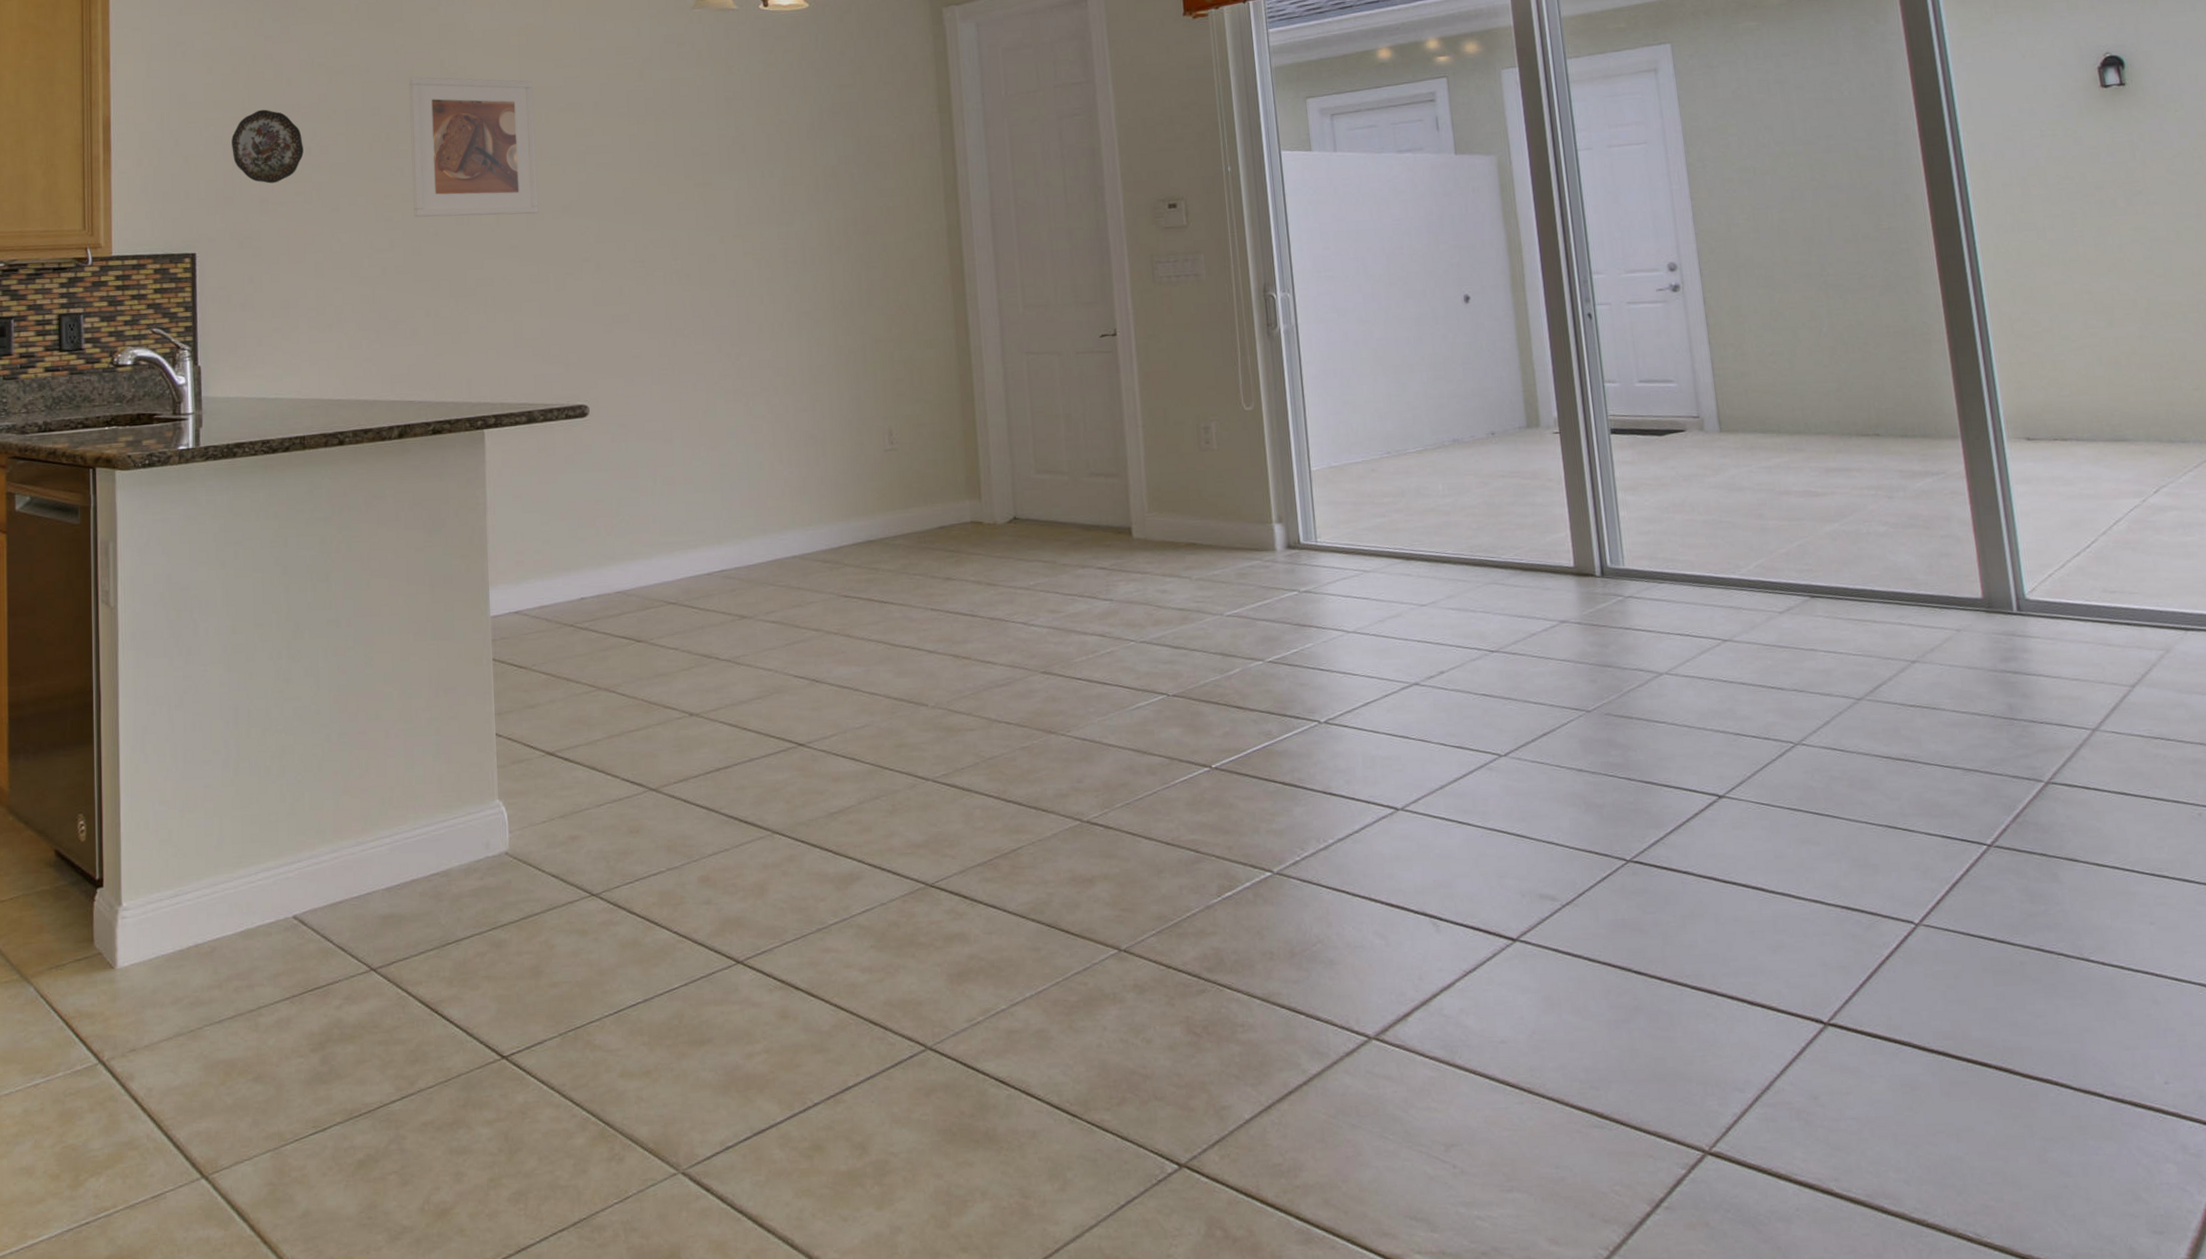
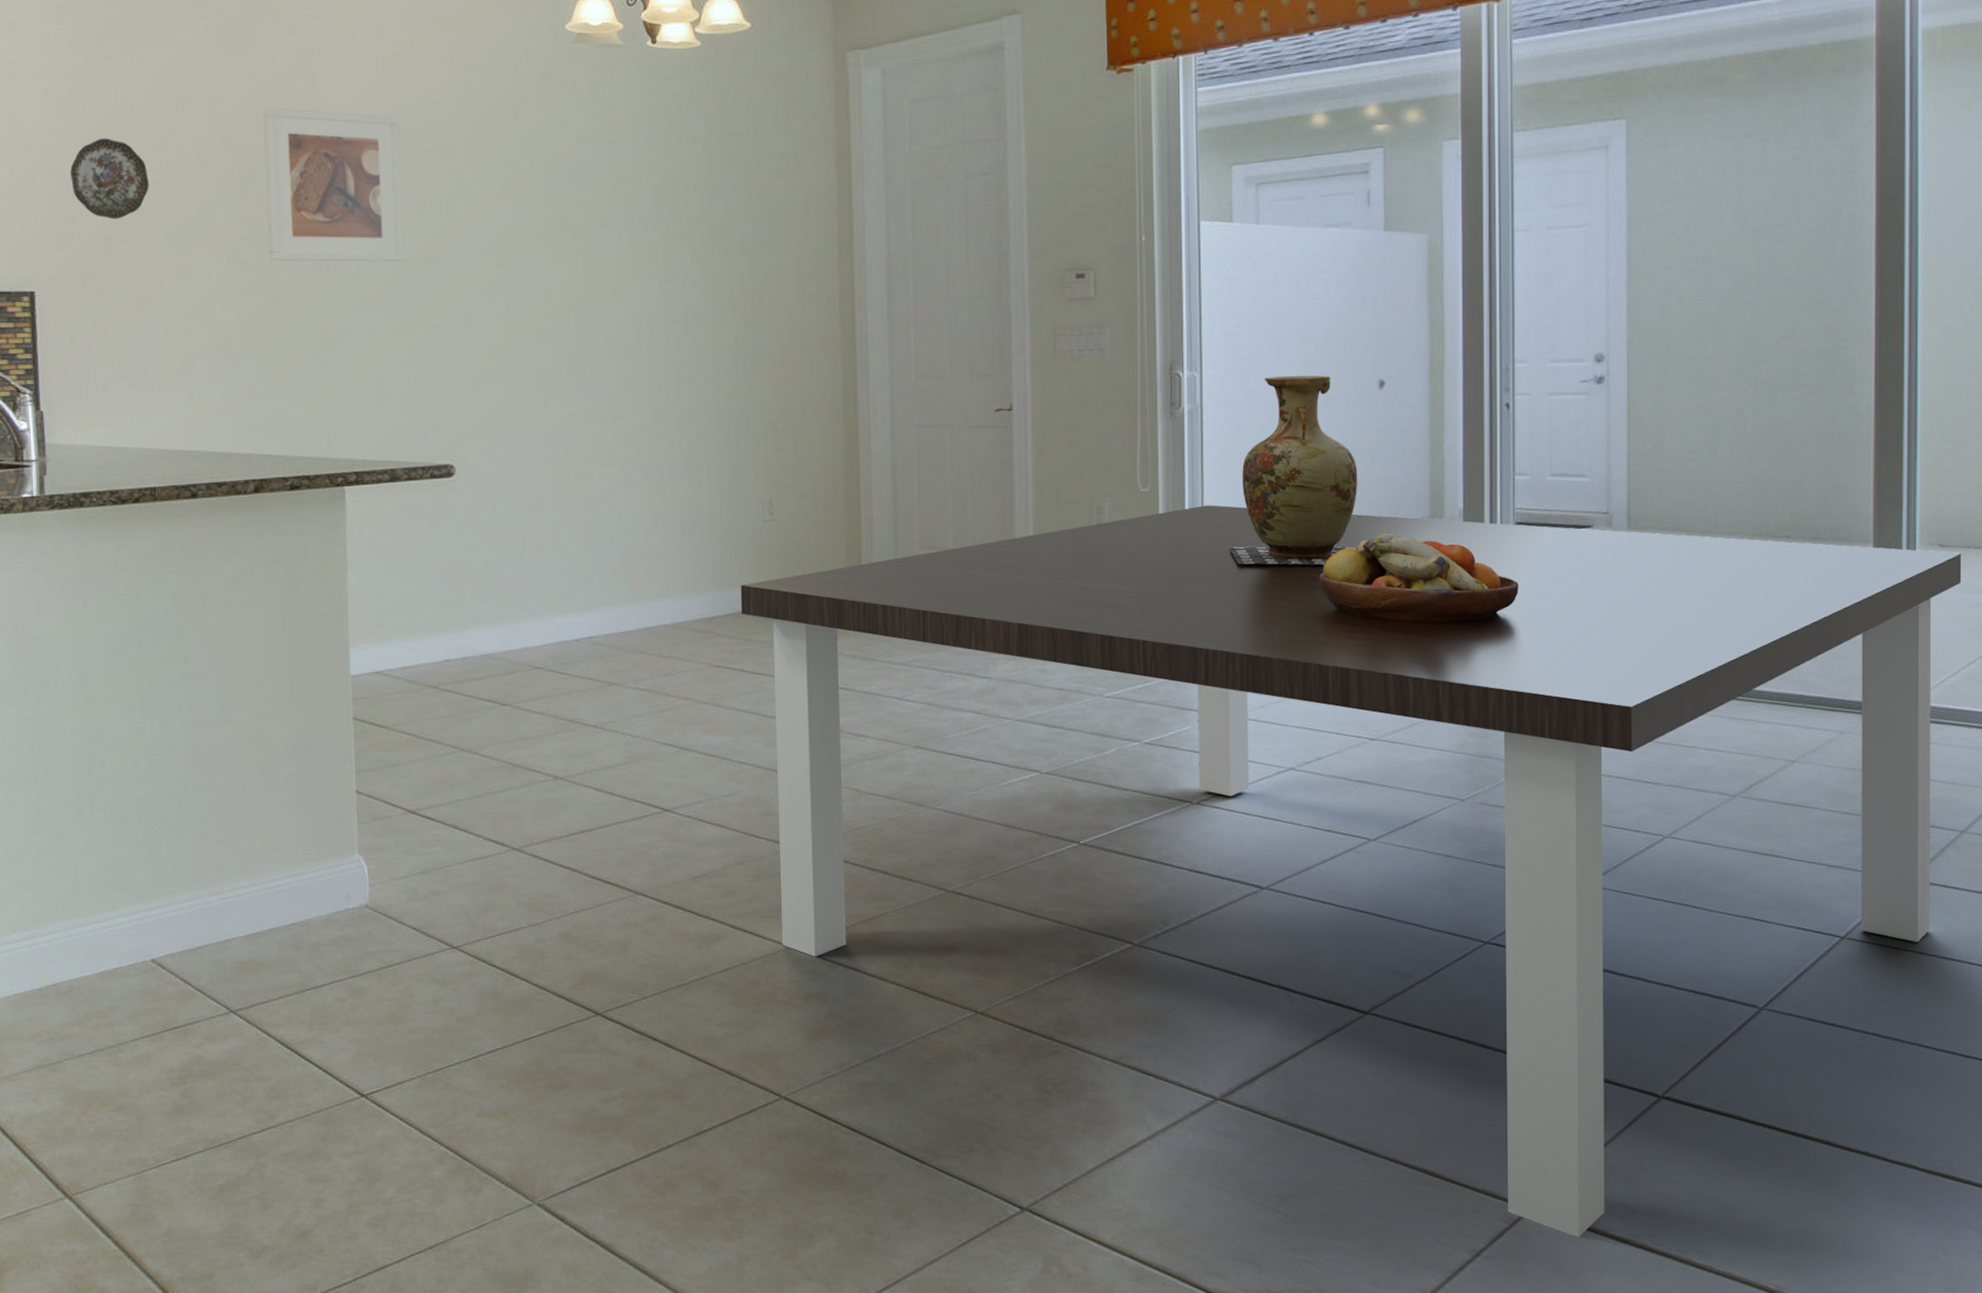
dining table: none [864,421,2077,1184] -> present [740,505,1962,1238]
vase: none [1334,292,1460,479] -> present [1228,375,1358,566]
fruit bowl: none [1424,443,1621,532] -> present [1318,532,1519,623]

